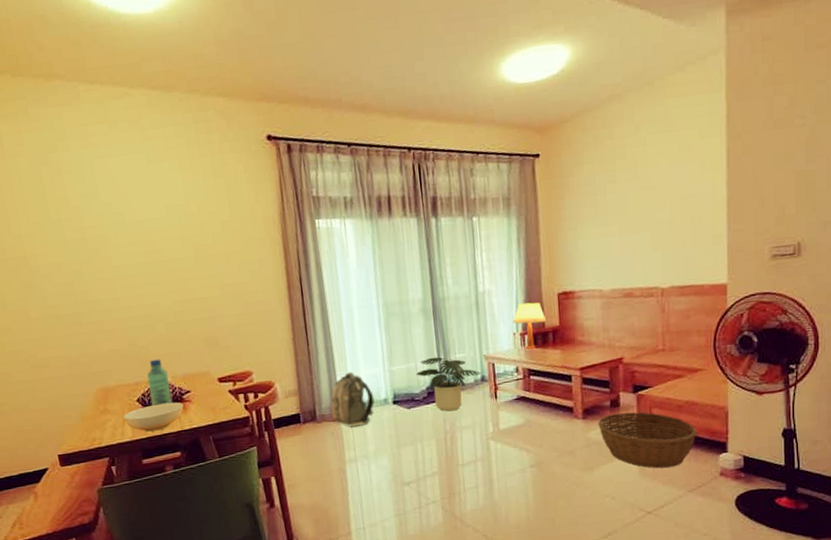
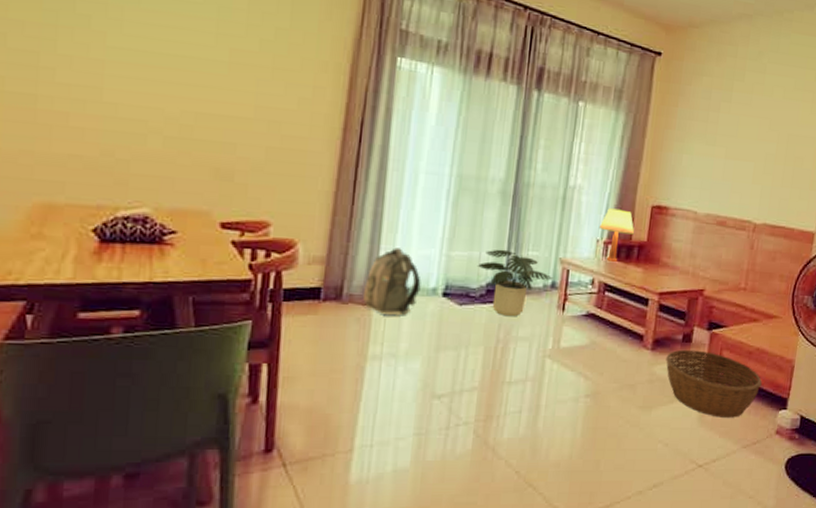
bowl: present [122,402,184,432] -> none [64,240,161,277]
water bottle: present [147,359,173,406] -> none [114,180,149,243]

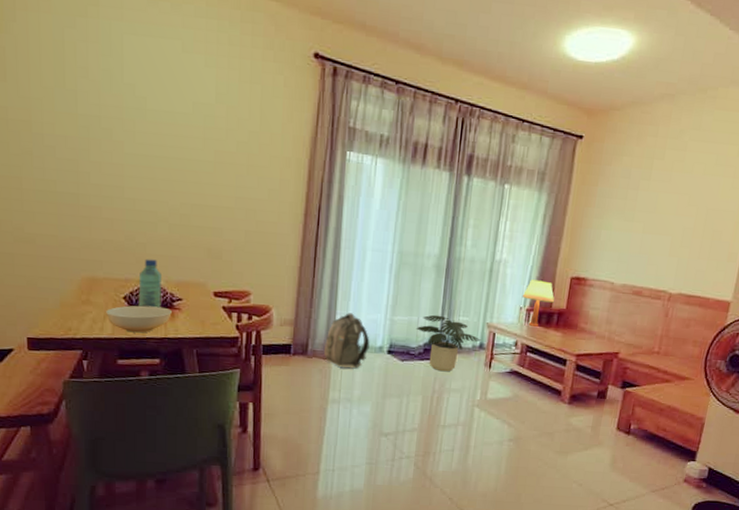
bowl: none [64,240,161,277] -> present [105,305,172,333]
water bottle: none [114,180,149,243] -> present [138,259,161,308]
basket: present [666,349,762,418] -> none [581,404,672,466]

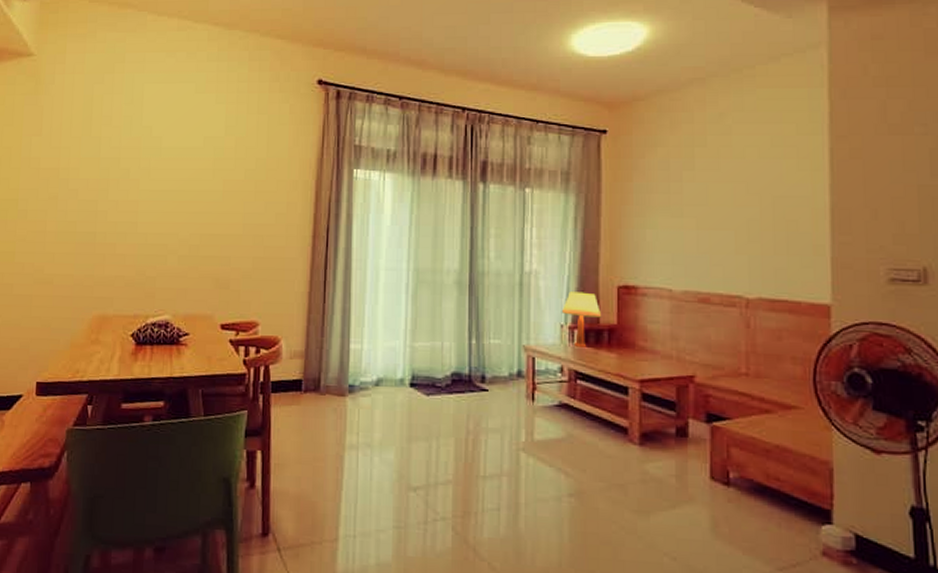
bowl: present [105,305,172,333] -> none [112,342,178,373]
water bottle: present [138,259,161,308] -> none [145,293,169,345]
backpack: present [323,313,370,369] -> none [337,341,389,407]
potted plant: present [415,314,481,372] -> none [440,338,519,408]

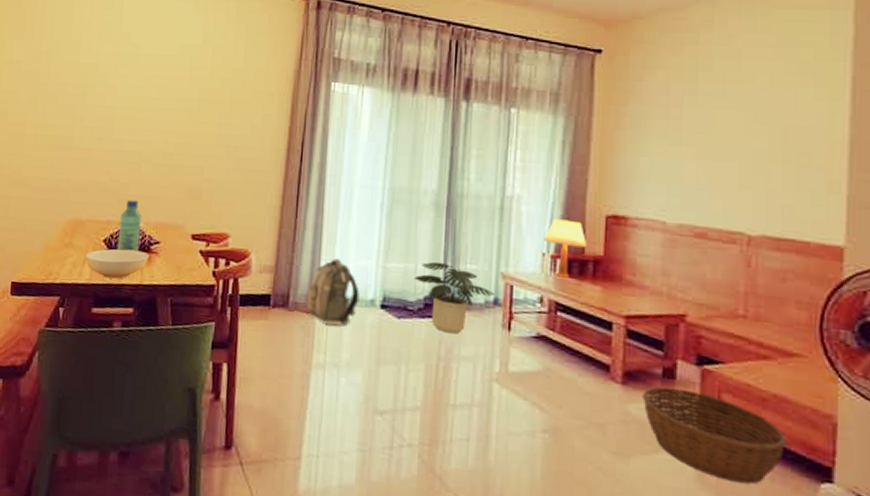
bowl: none [112,342,178,373] -> present [85,248,149,279]
water bottle: none [145,293,169,345] -> present [117,200,141,252]
backpack: none [337,341,389,407] -> present [306,258,360,326]
potted plant: none [440,338,519,408] -> present [413,261,496,334]
basket: none [659,445,791,531] -> present [642,386,787,484]

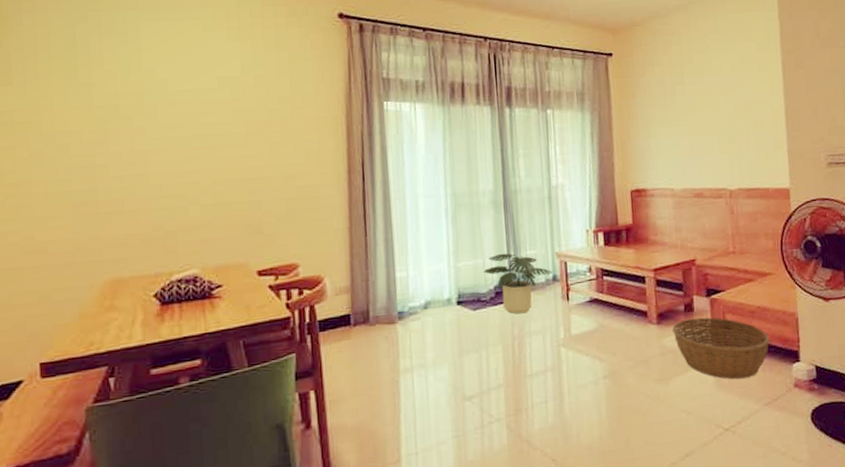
bowl: present [85,248,149,279] -> none [133,298,211,335]
water bottle: present [117,200,141,252] -> none [170,246,199,302]
backpack: present [306,258,360,326] -> none [387,267,437,331]
table lamp: present [543,218,588,280] -> none [586,197,620,249]

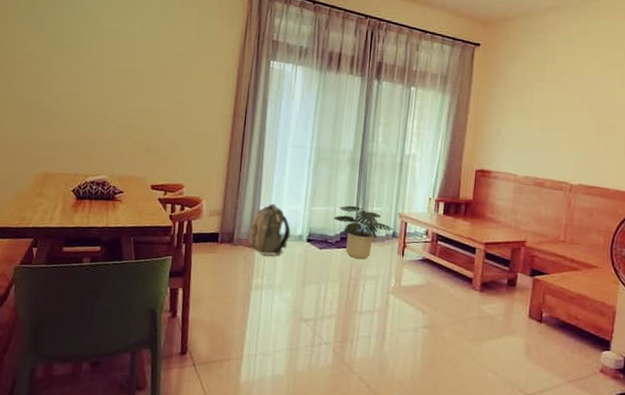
backpack: none [387,267,437,331] -> present [248,204,291,256]
basket: present [672,317,770,380] -> none [493,292,585,355]

